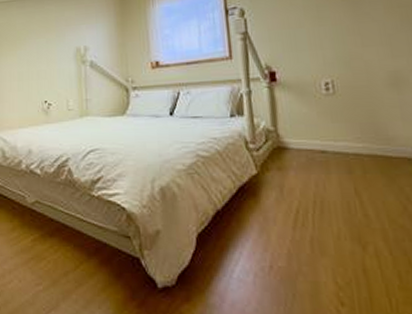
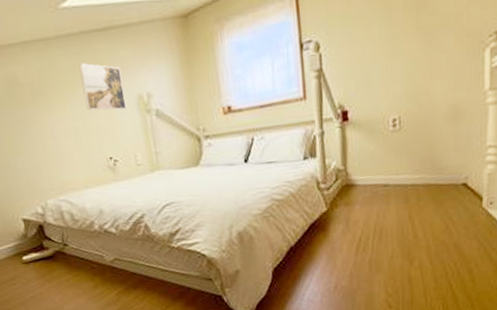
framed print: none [31,20,65,60] -> present [78,63,127,111]

